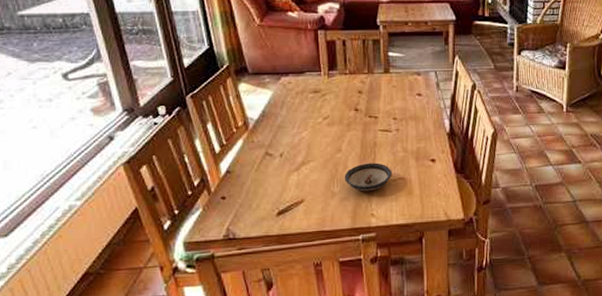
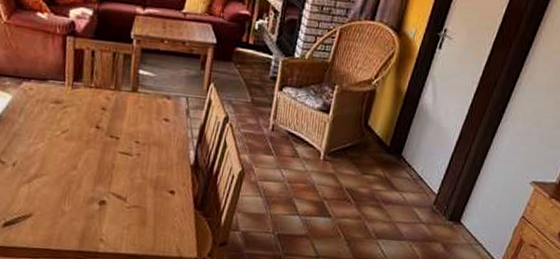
saucer: present [344,163,392,192] -> none [76,185,128,215]

